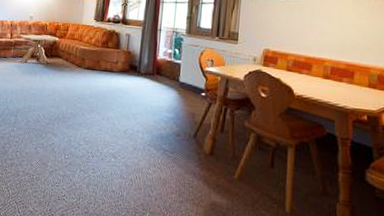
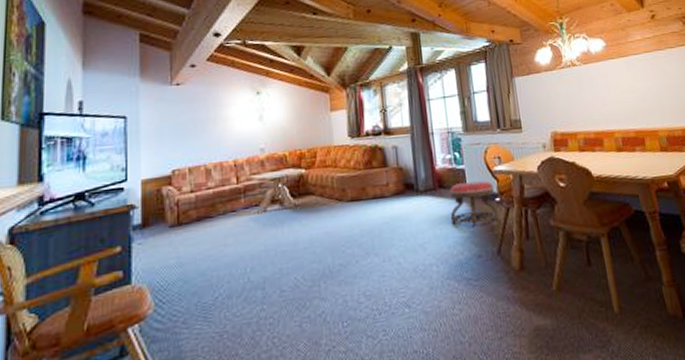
ottoman: none [160,74,202,111] -> present [450,180,499,226]

